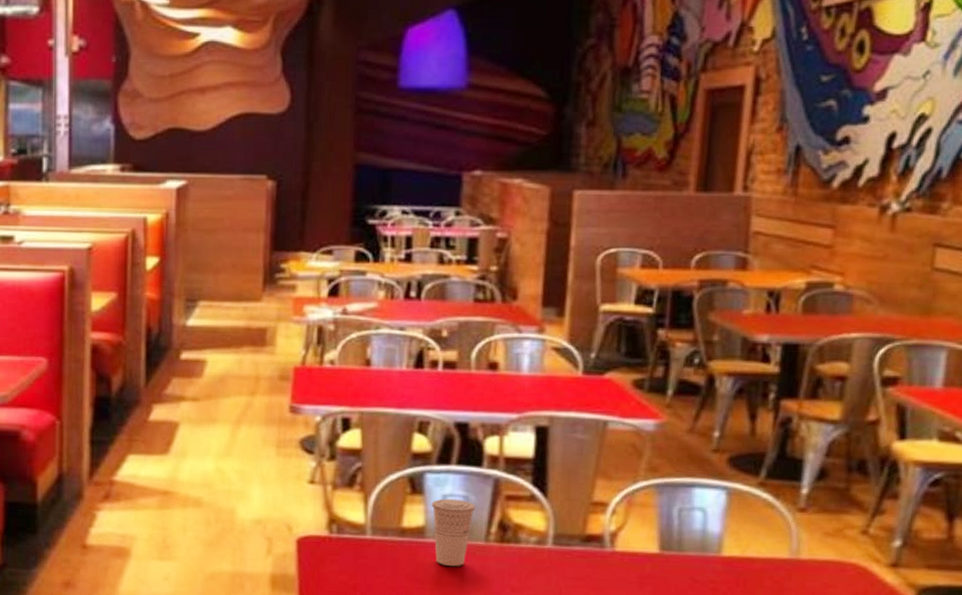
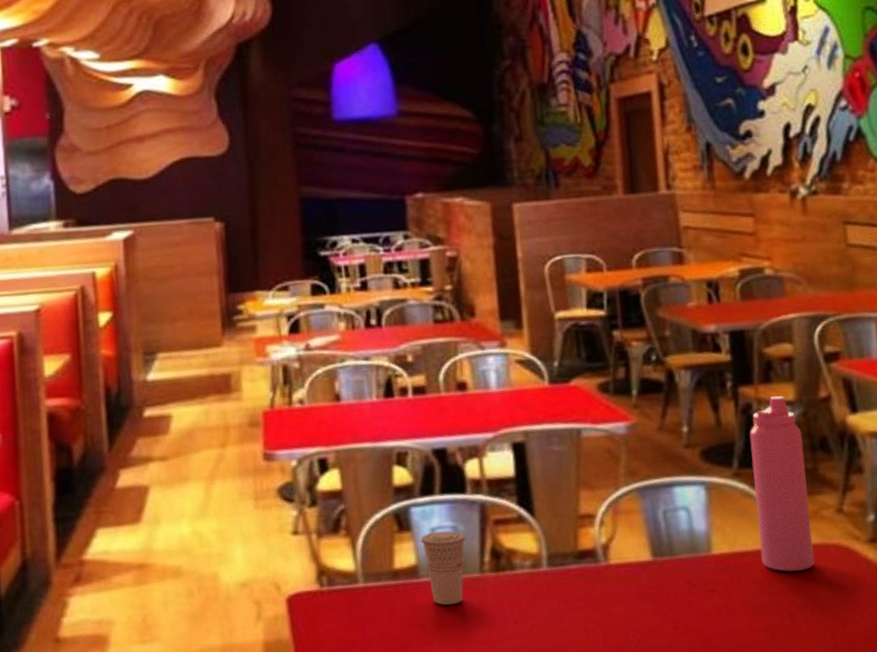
water bottle: none [772,412,841,583] -> present [749,395,815,572]

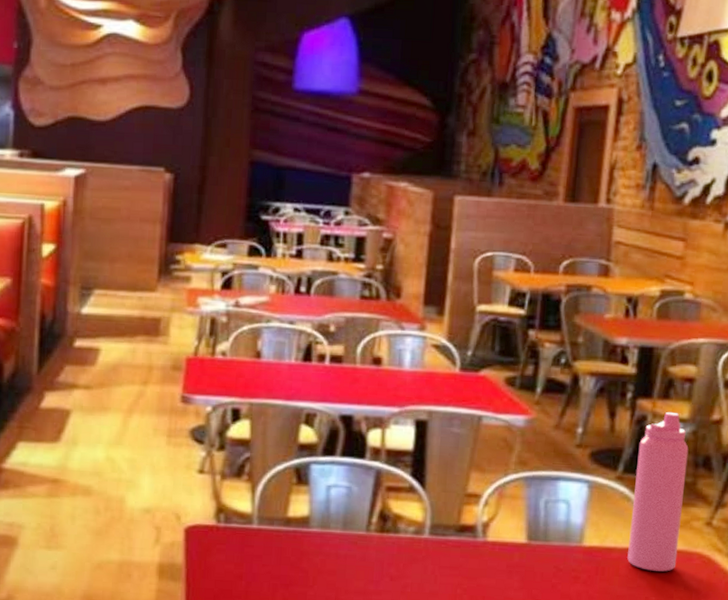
cup: present [420,530,466,606] -> none [316,489,358,556]

